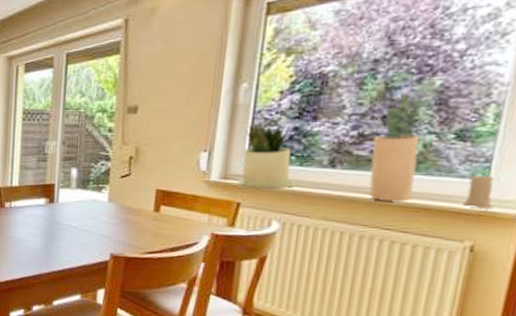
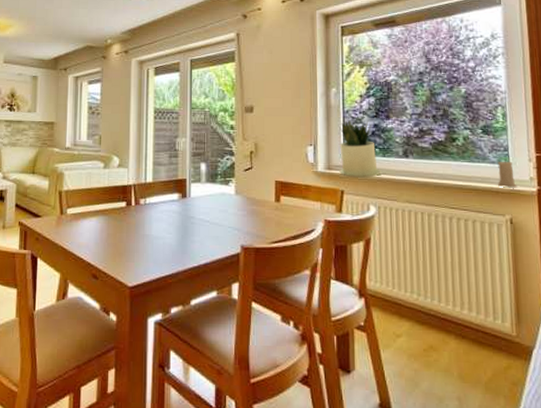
vase: present [368,90,423,202] -> none [430,95,464,185]

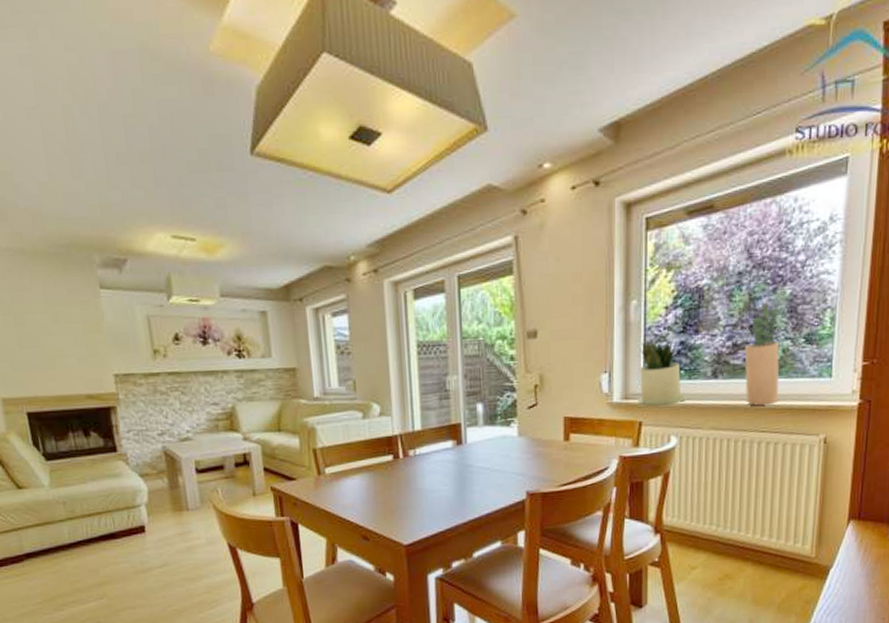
vase: none [430,95,464,185] -> present [744,299,779,406]
candle: present [498,160,518,188] -> none [816,372,837,404]

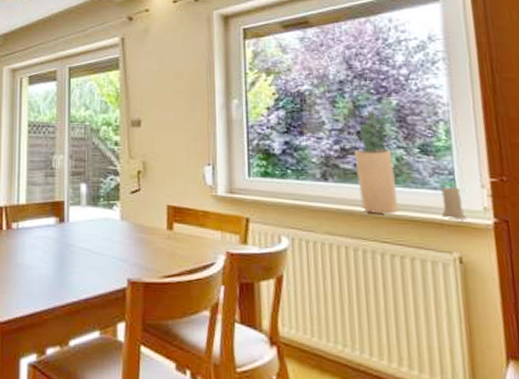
planter: present [637,337,686,407] -> none [242,136,295,204]
candle: none [816,372,837,404] -> present [441,185,468,220]

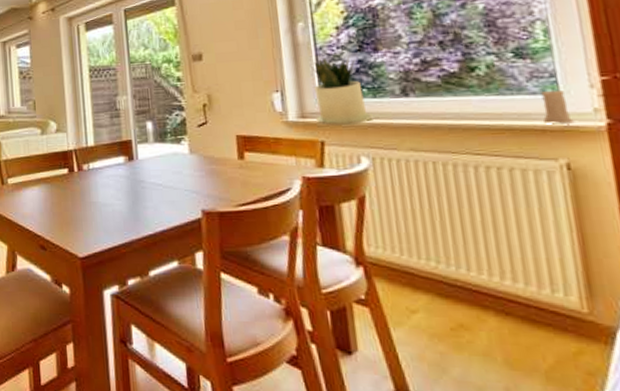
planter: none [242,136,295,204] -> present [311,56,373,126]
vase: present [354,108,399,214] -> none [436,15,492,126]

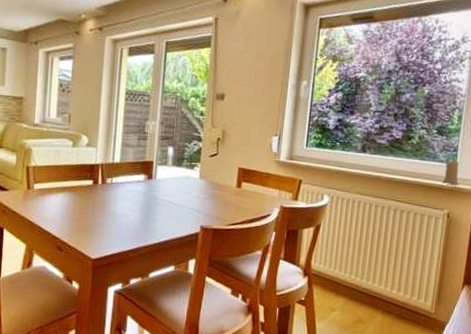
planter: present [311,56,373,126] -> none [300,114,339,170]

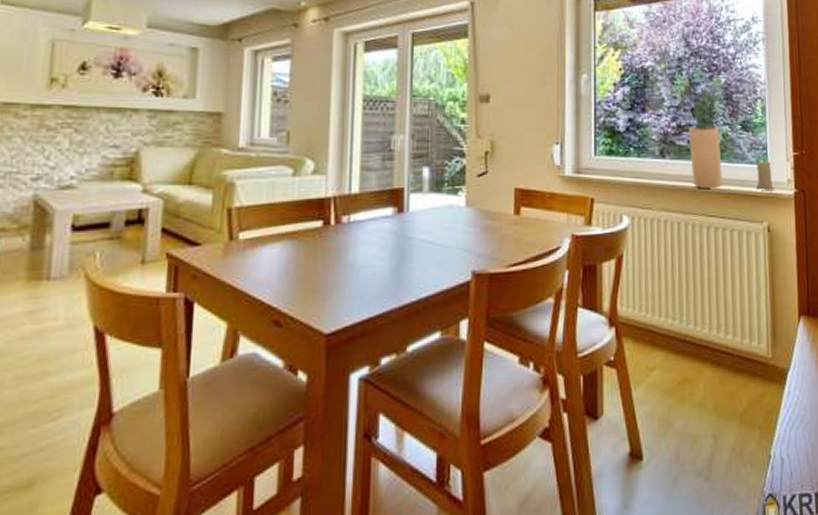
vase: none [387,95,418,180] -> present [688,85,723,188]

